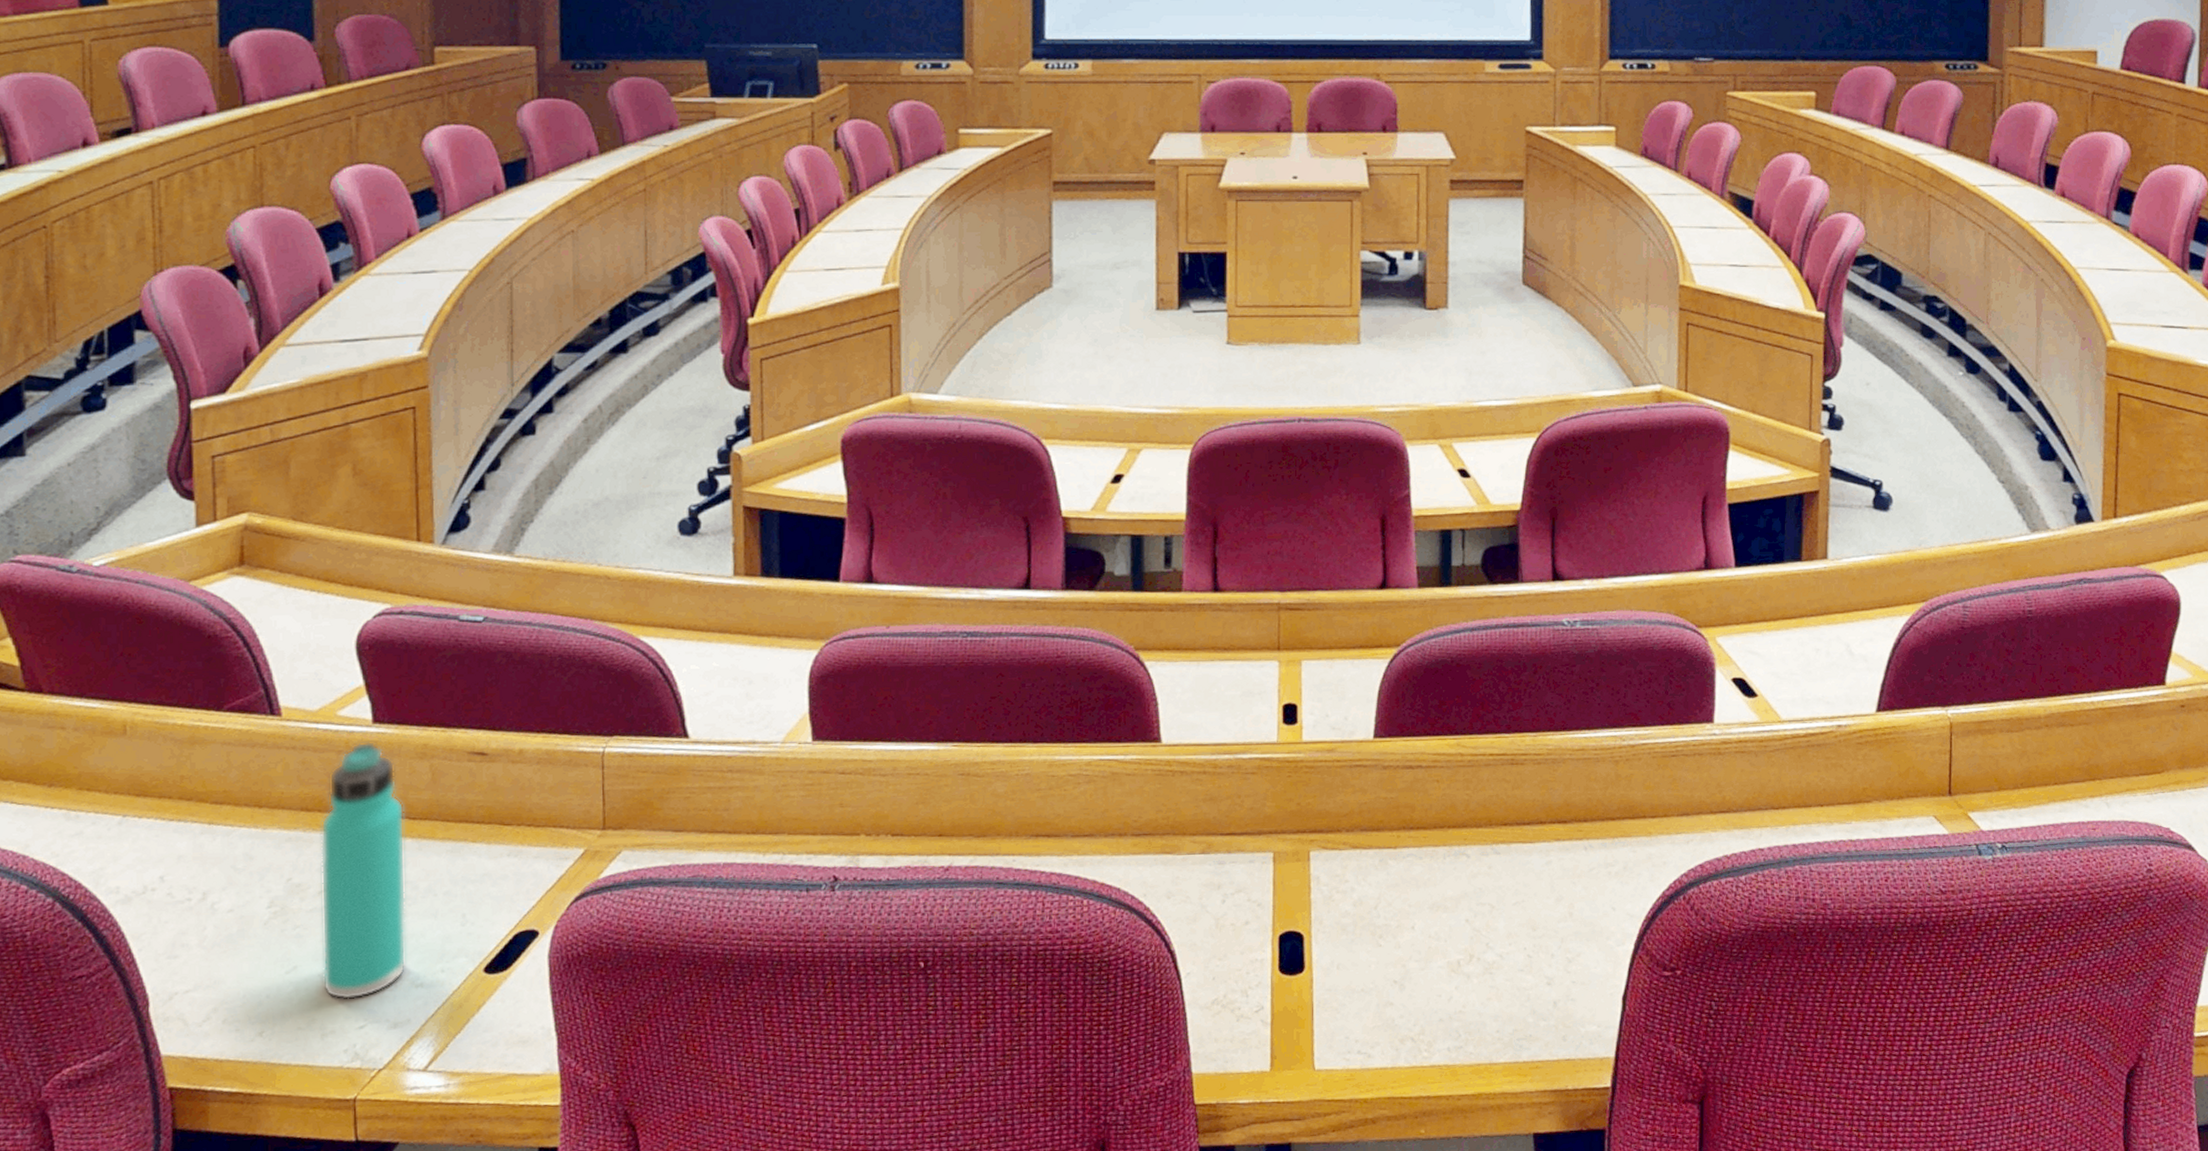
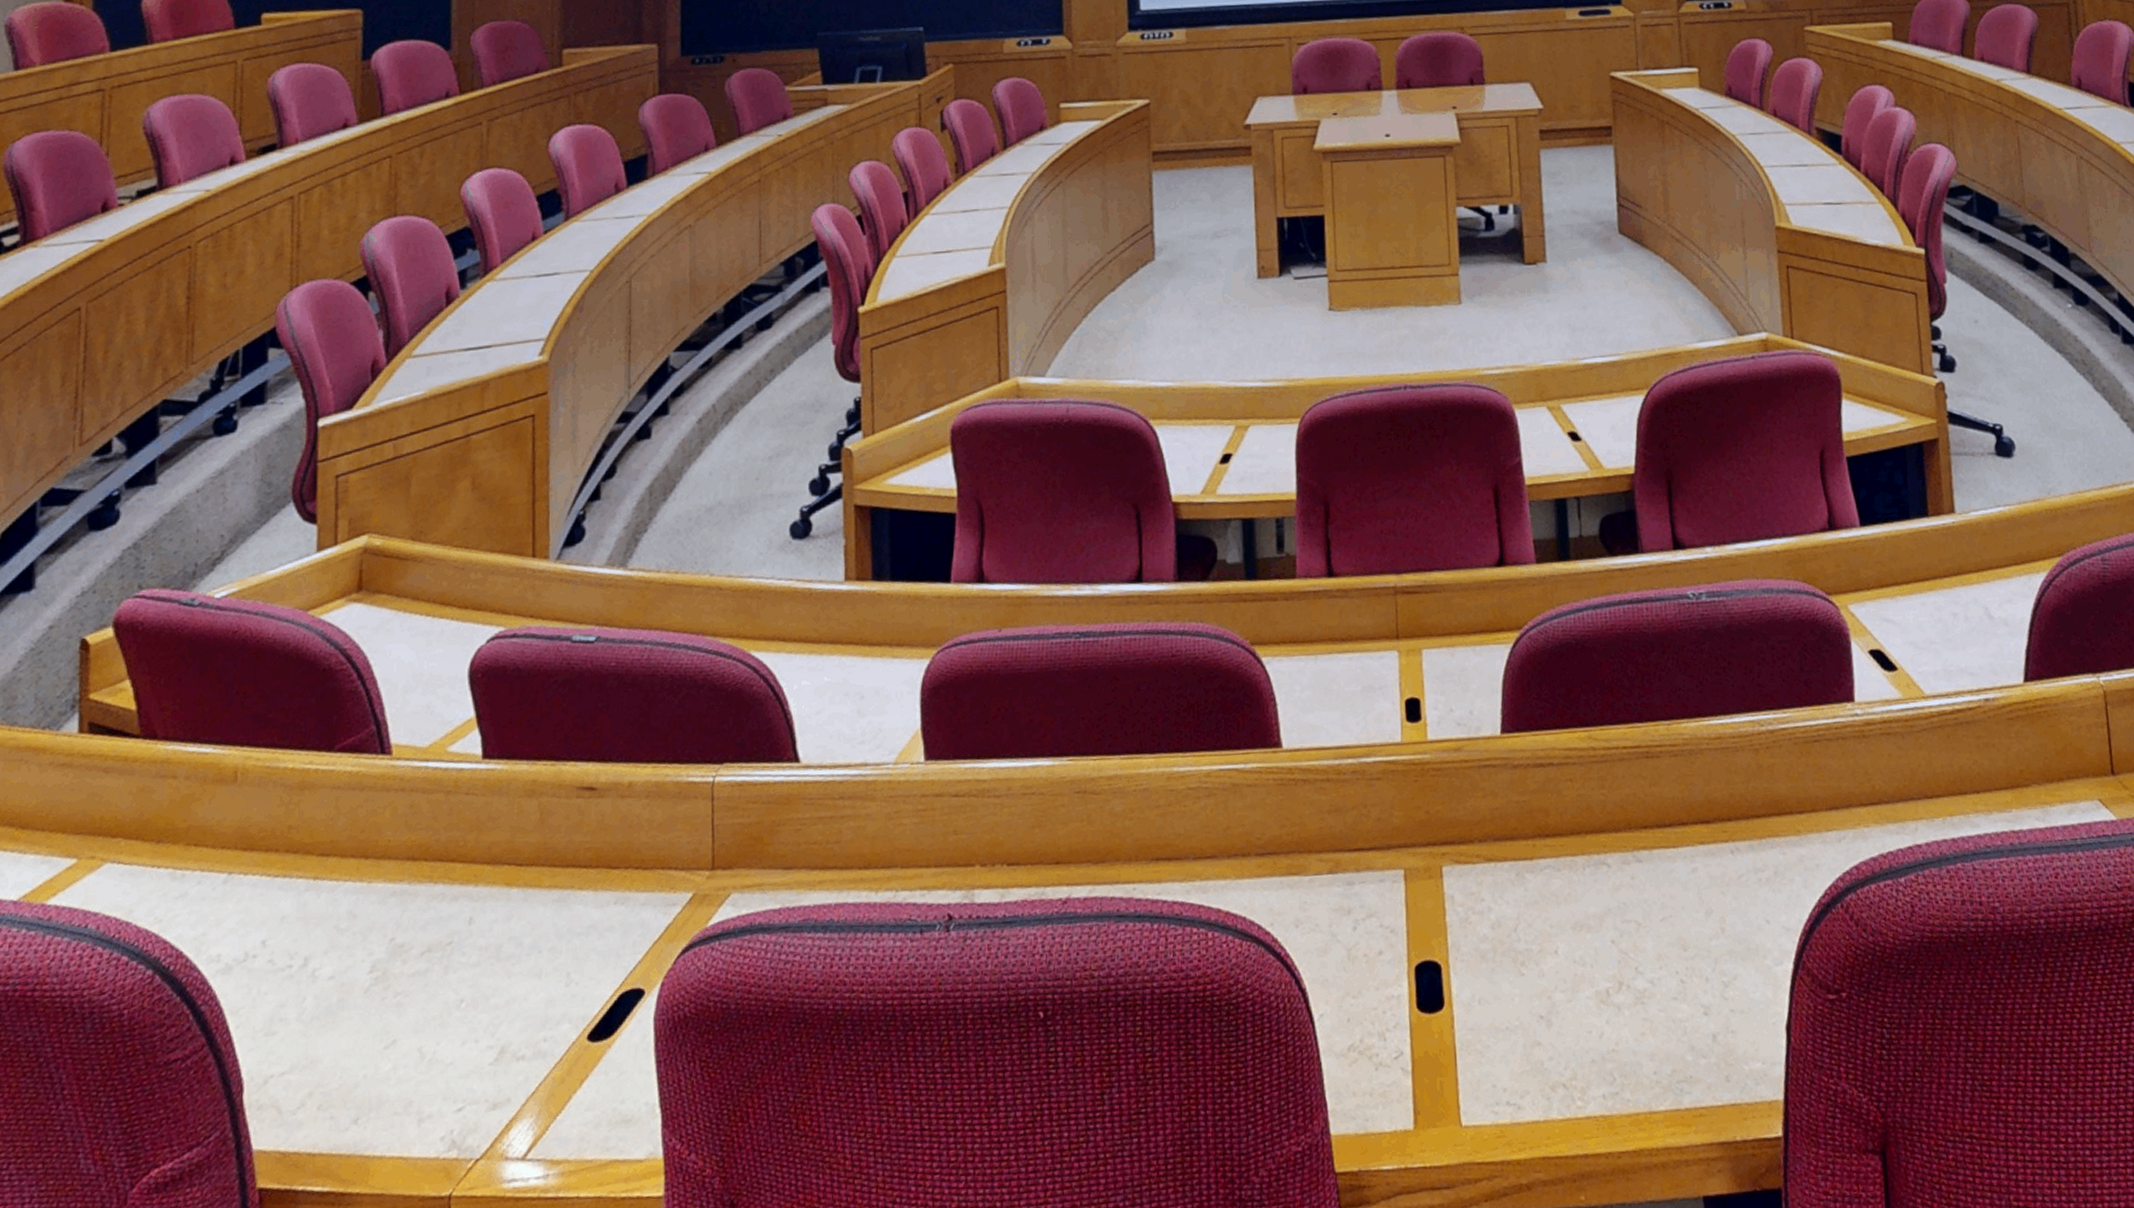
thermos bottle: present [320,741,406,1000] -> none [421,778,511,1079]

